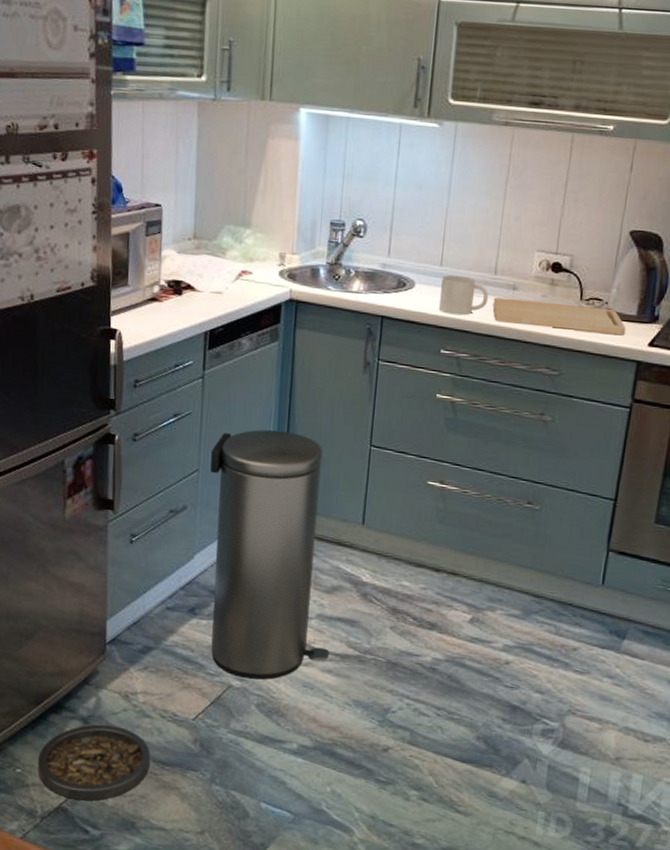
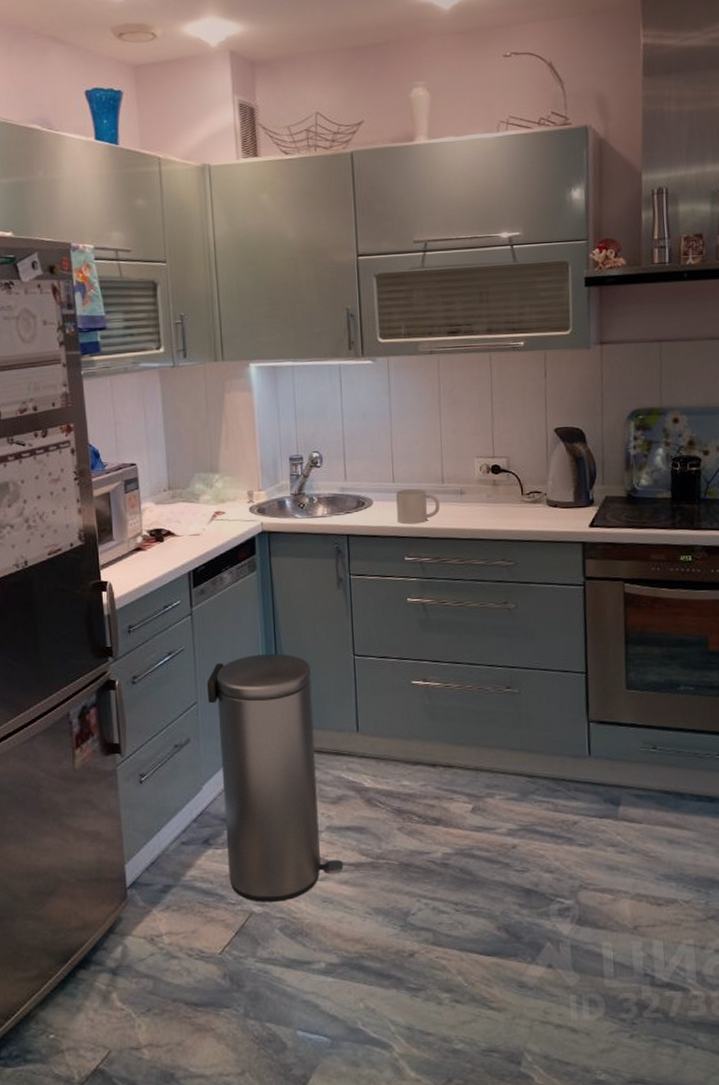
pet bowl: present [38,724,150,801] -> none [71,973,182,1059]
cutting board: present [492,297,625,336] -> none [444,499,566,526]

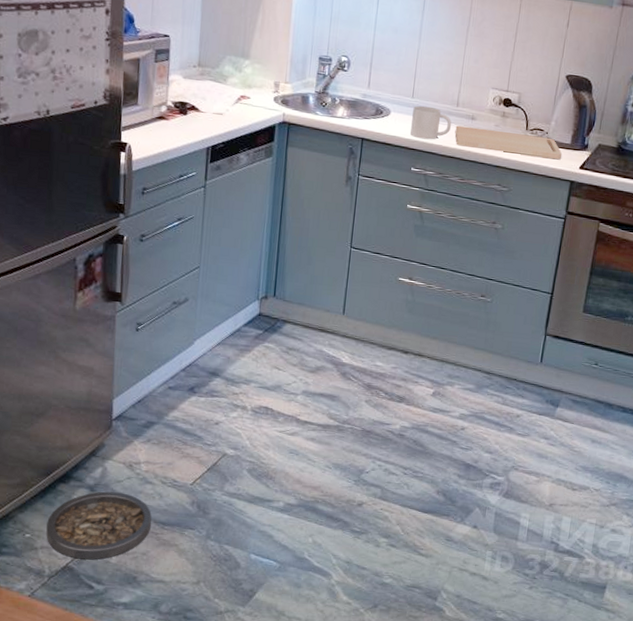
pet bowl: none [71,973,182,1059] -> present [46,491,152,560]
pedal bin: present [206,653,344,902] -> none [208,232,313,448]
cutting board: none [444,499,566,526] -> present [455,125,562,160]

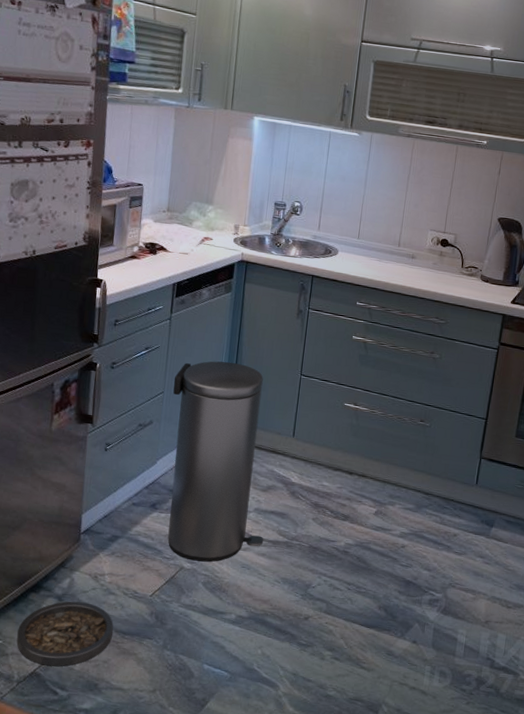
pedal bin: none [208,232,313,448] -> present [167,361,264,562]
mug: present [409,105,451,140] -> none [355,245,393,277]
cutting board: present [455,125,562,160] -> none [396,263,495,295]

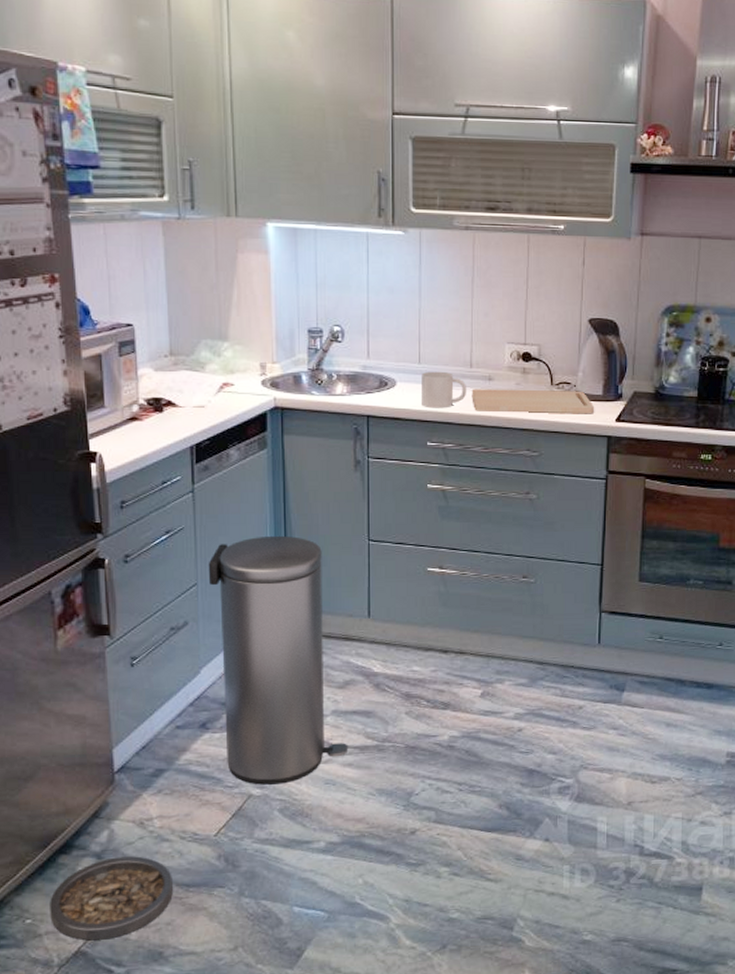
mug: none [355,245,393,277] -> present [420,371,466,409]
cutting board: none [396,263,495,295] -> present [471,389,594,414]

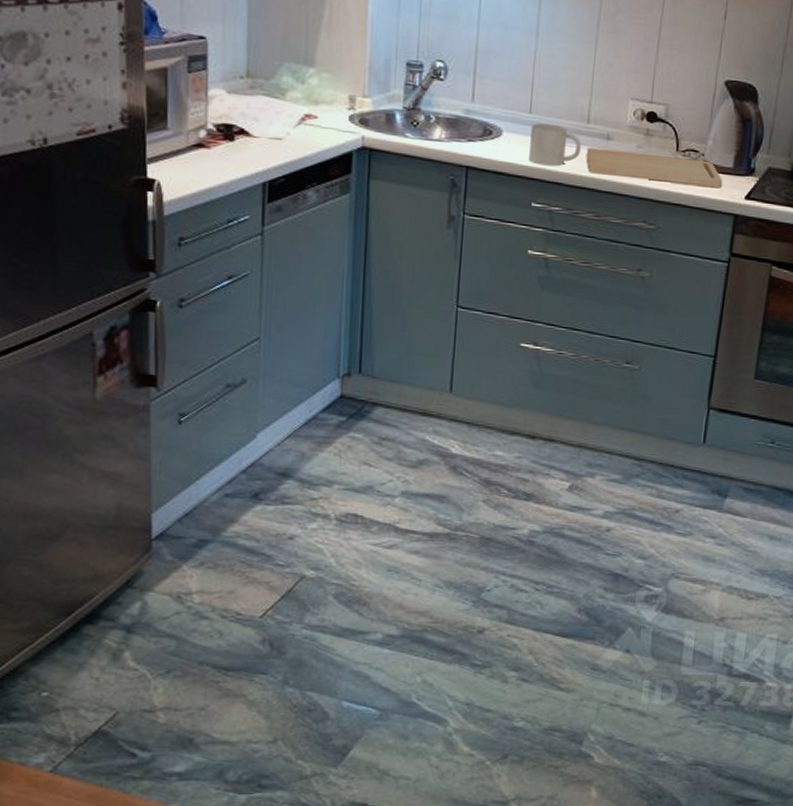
pet bowl: present [50,856,173,941] -> none [70,632,210,721]
pedal bin: present [208,535,349,785] -> none [273,291,417,567]

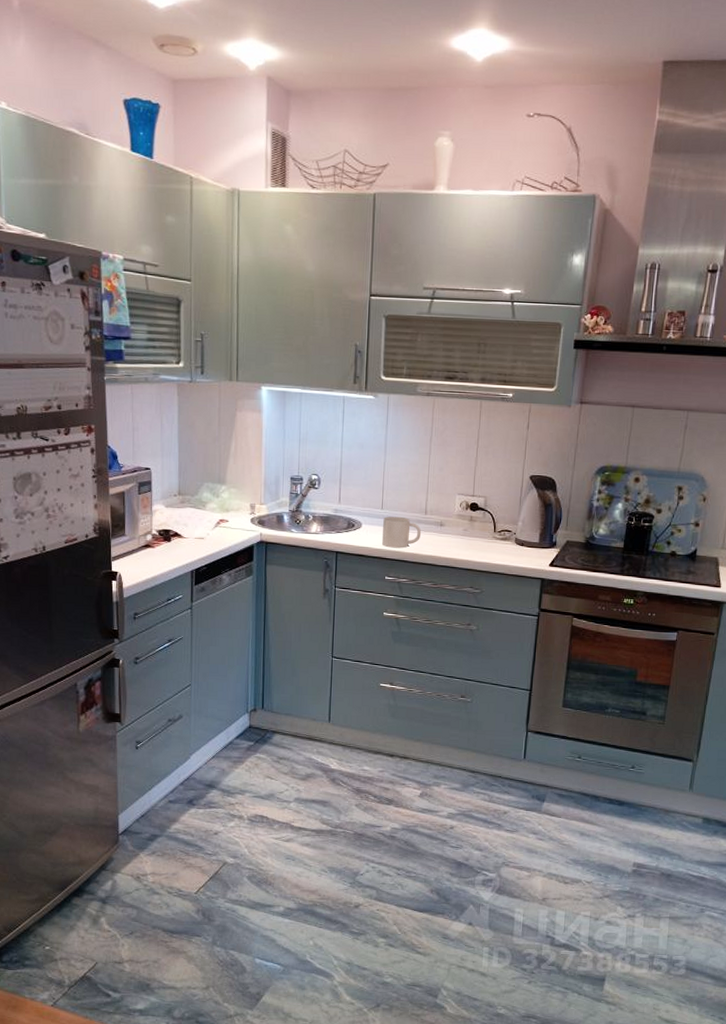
cutting board: present [586,147,722,189] -> none [425,532,531,559]

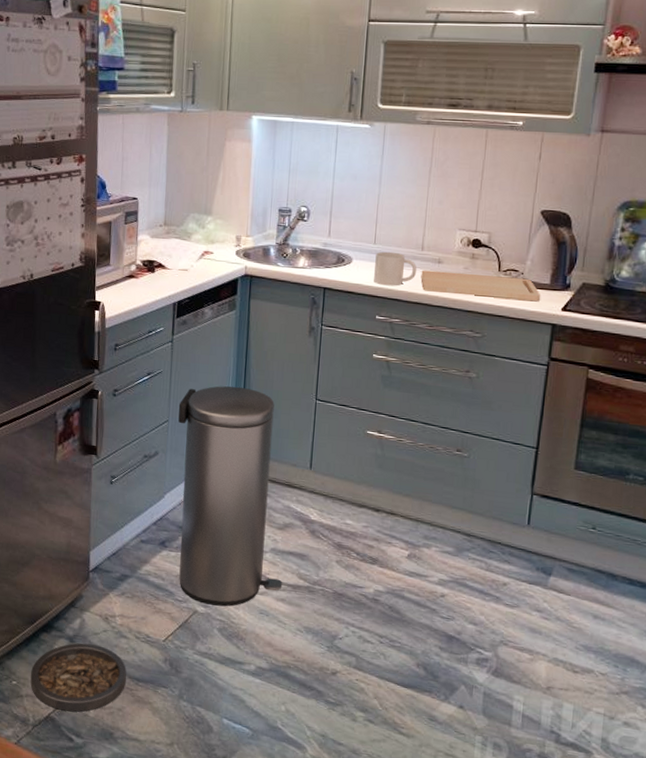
pet bowl: none [64,903,160,969] -> present [30,643,127,712]
pedal bin: none [200,648,307,856] -> present [178,386,283,606]
cutting board: none [425,532,531,559] -> present [421,270,540,302]

